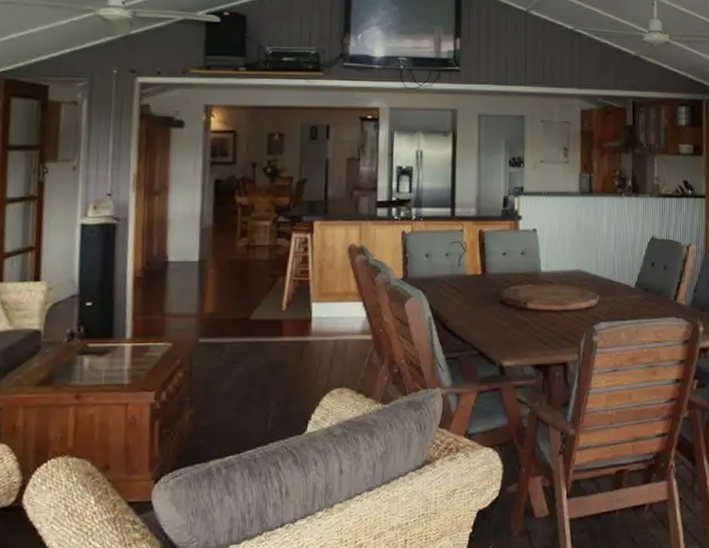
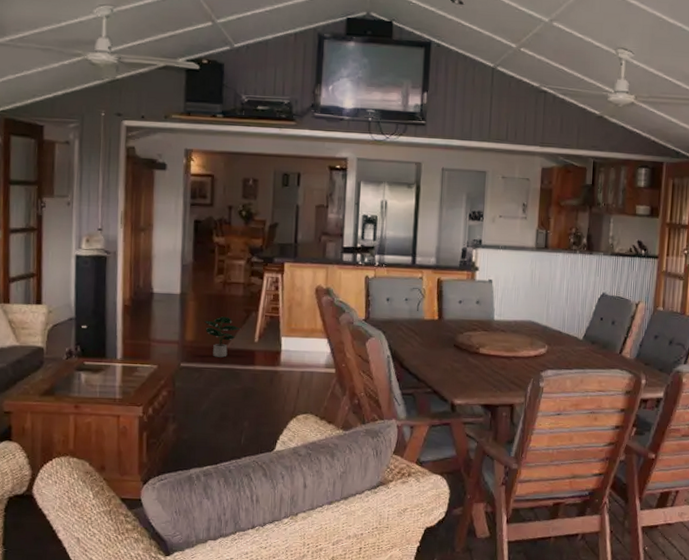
potted plant: none [225,284,267,330] -> present [203,316,241,358]

